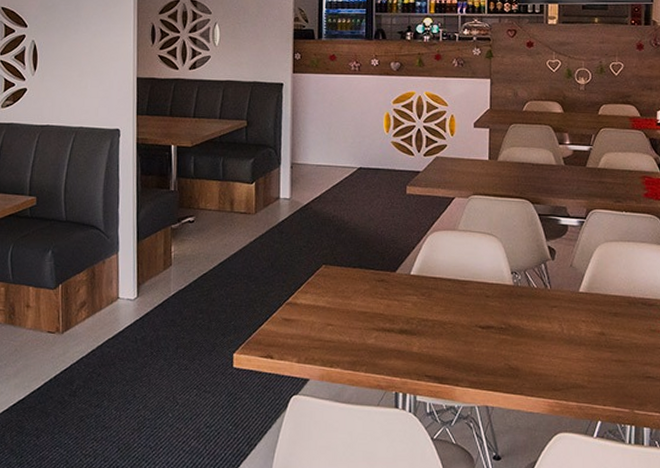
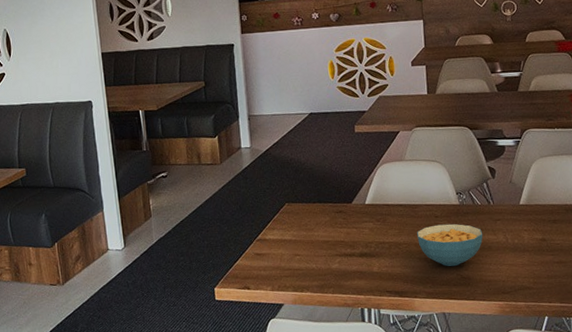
cereal bowl: none [465,305,537,355] -> present [417,223,483,267]

